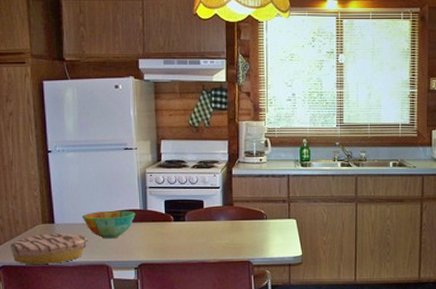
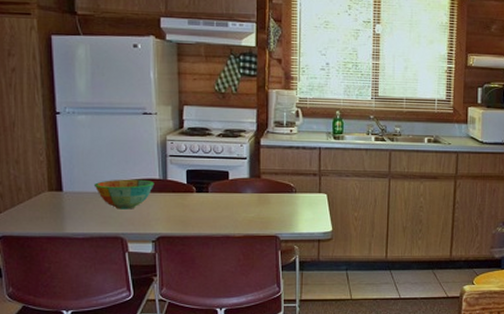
plate: present [10,233,87,265] -> none [12,202,99,236]

